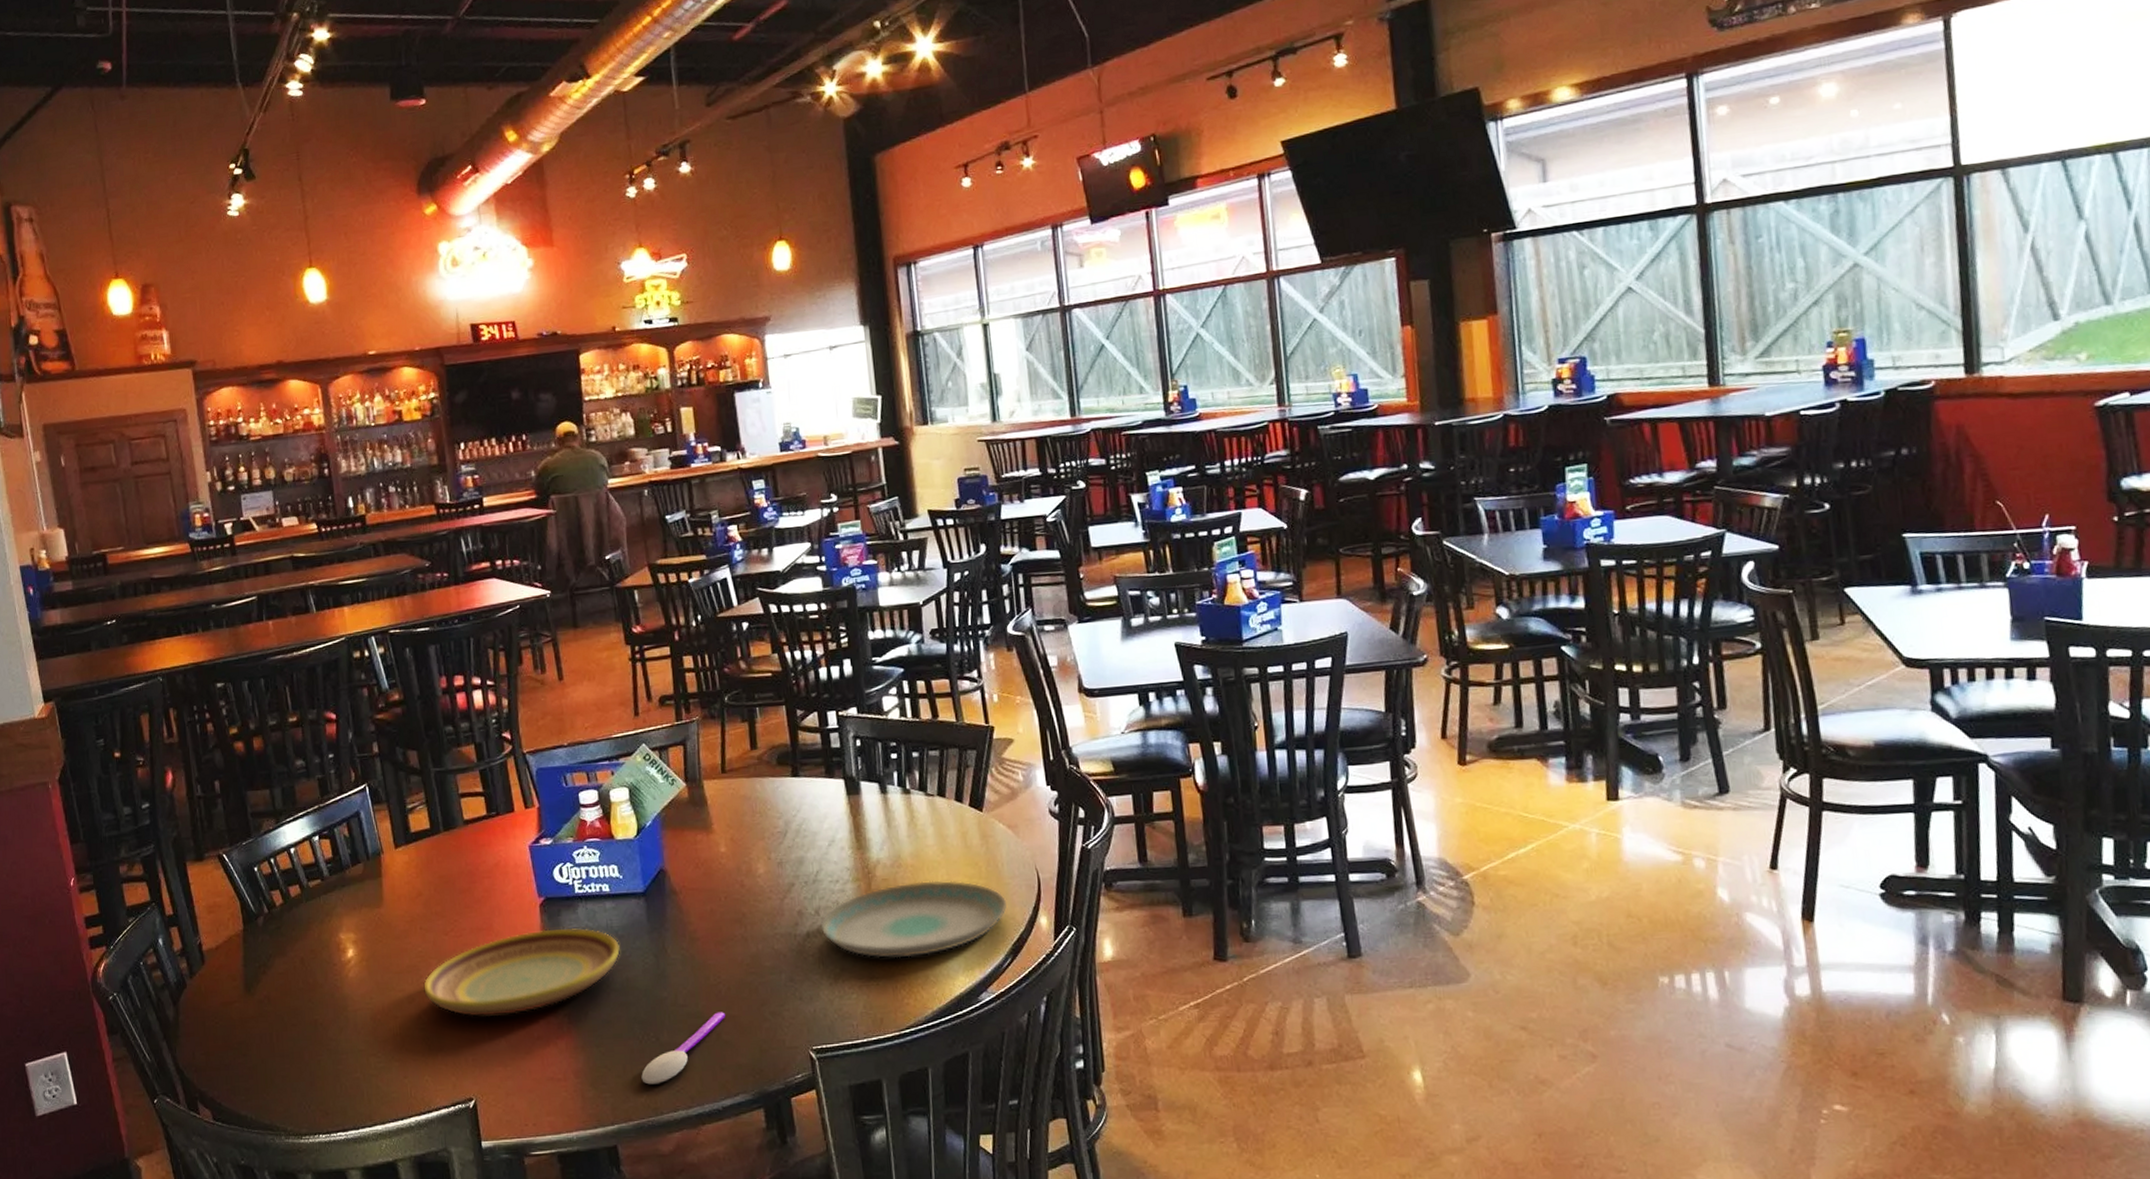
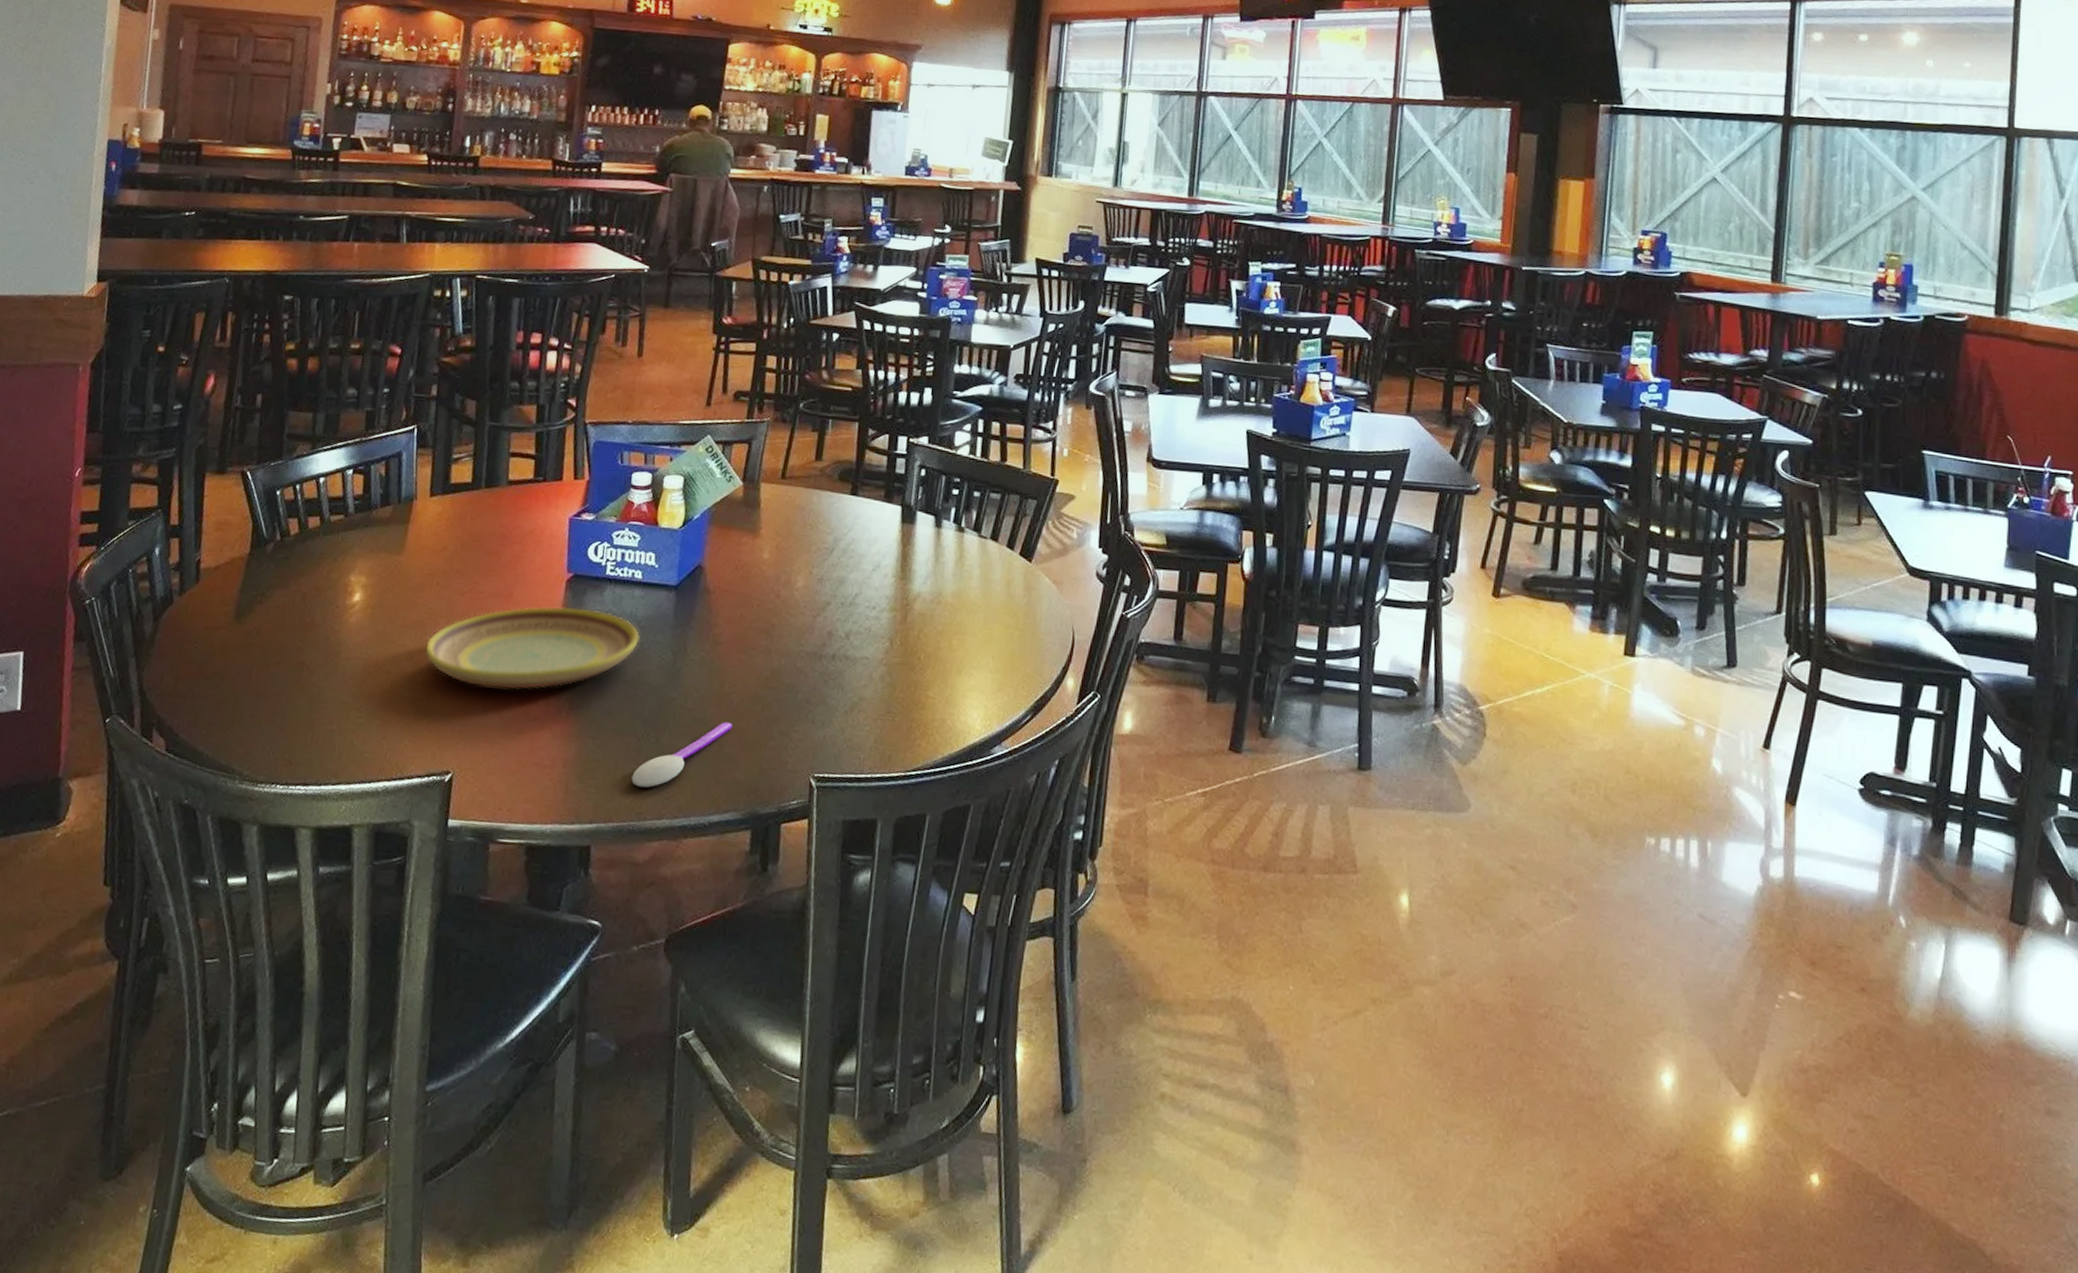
plate: present [820,880,1007,959] -> none [847,621,1038,699]

